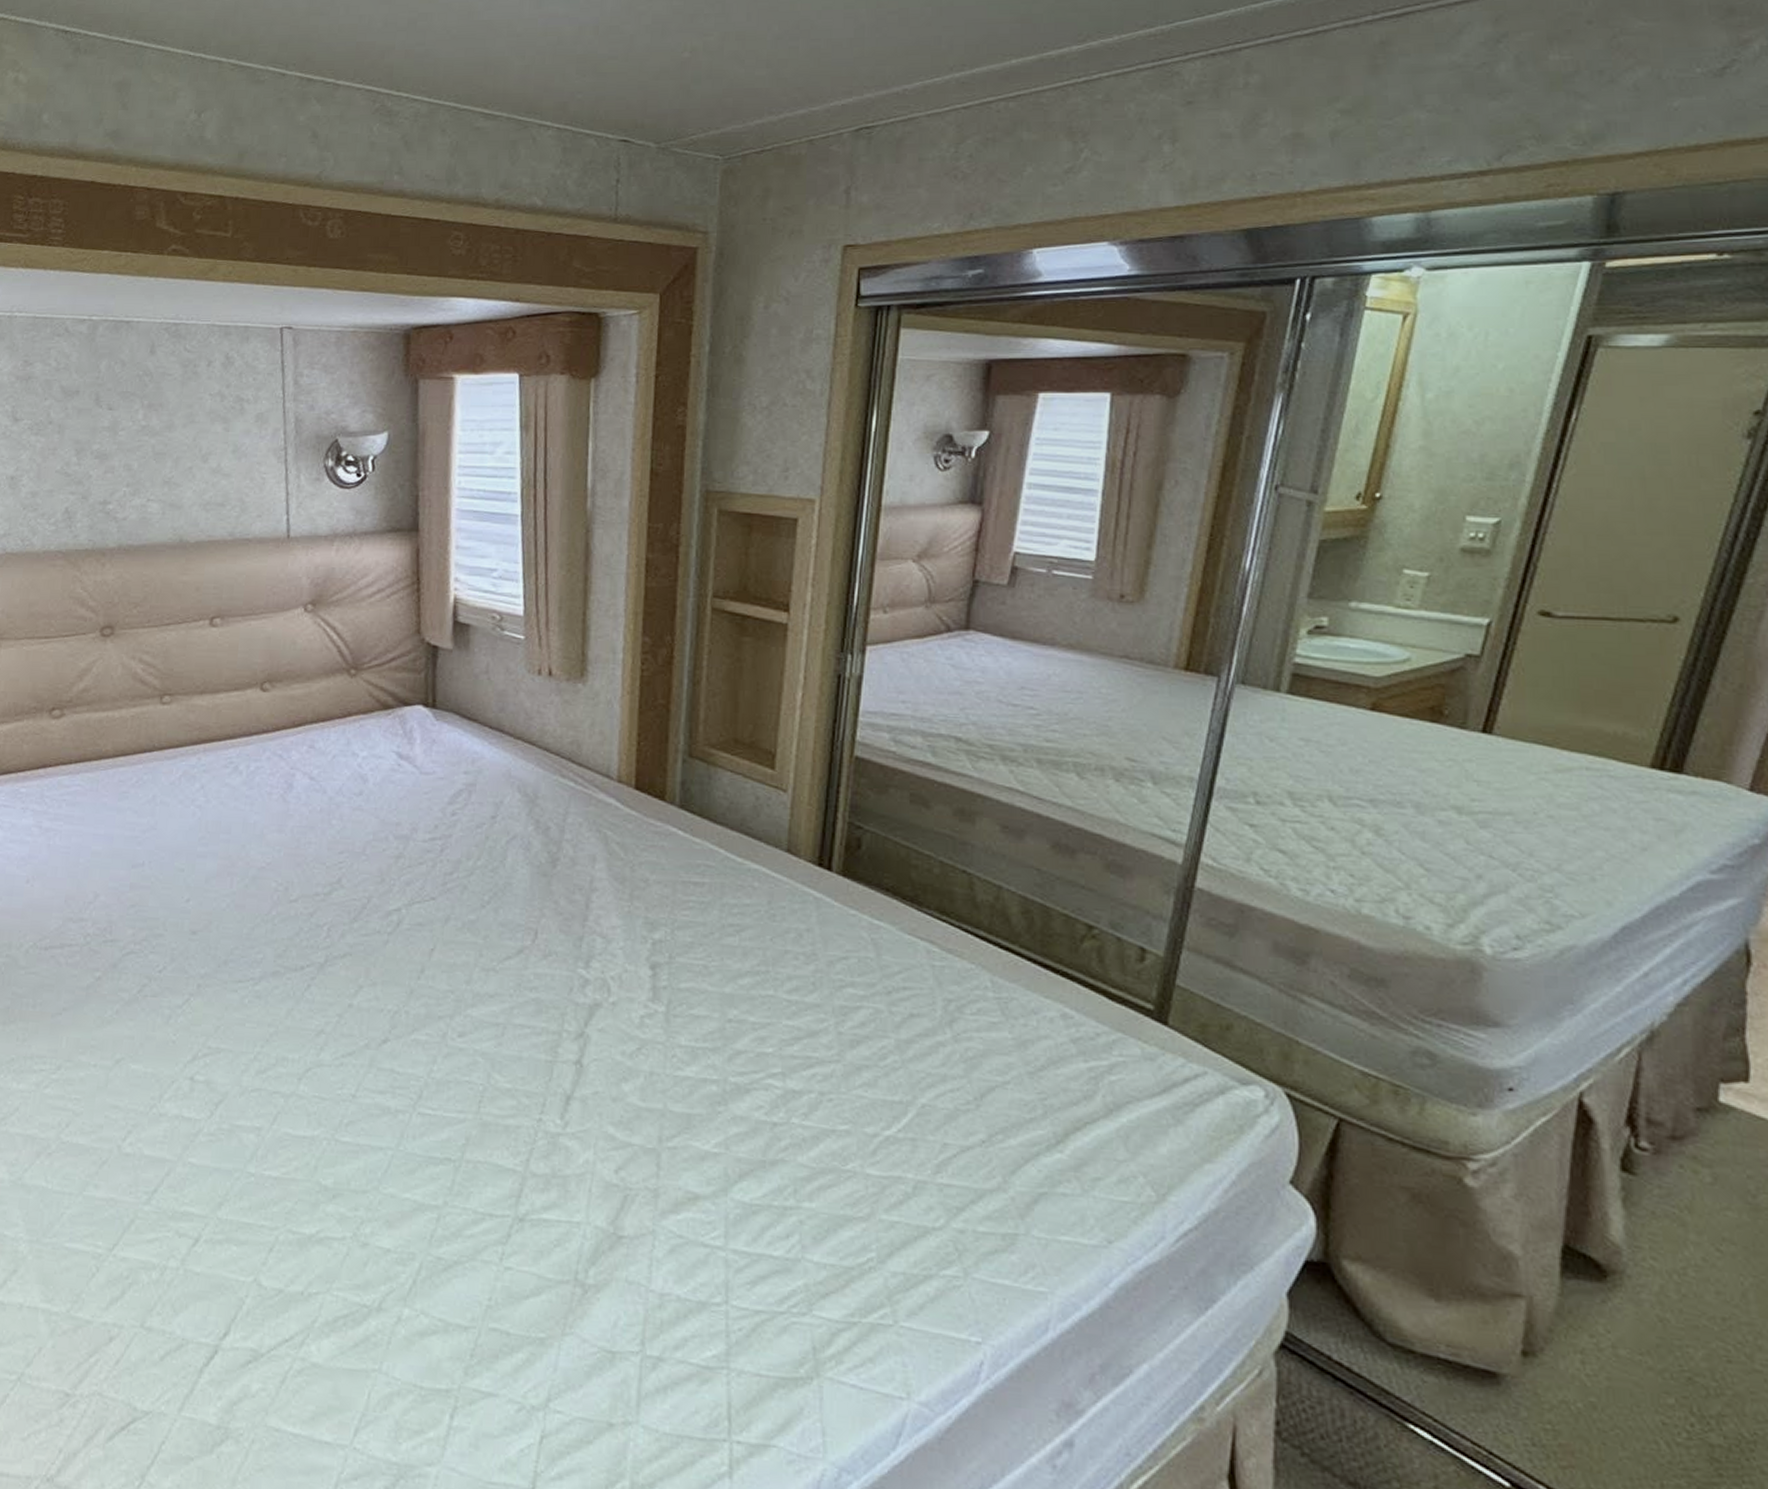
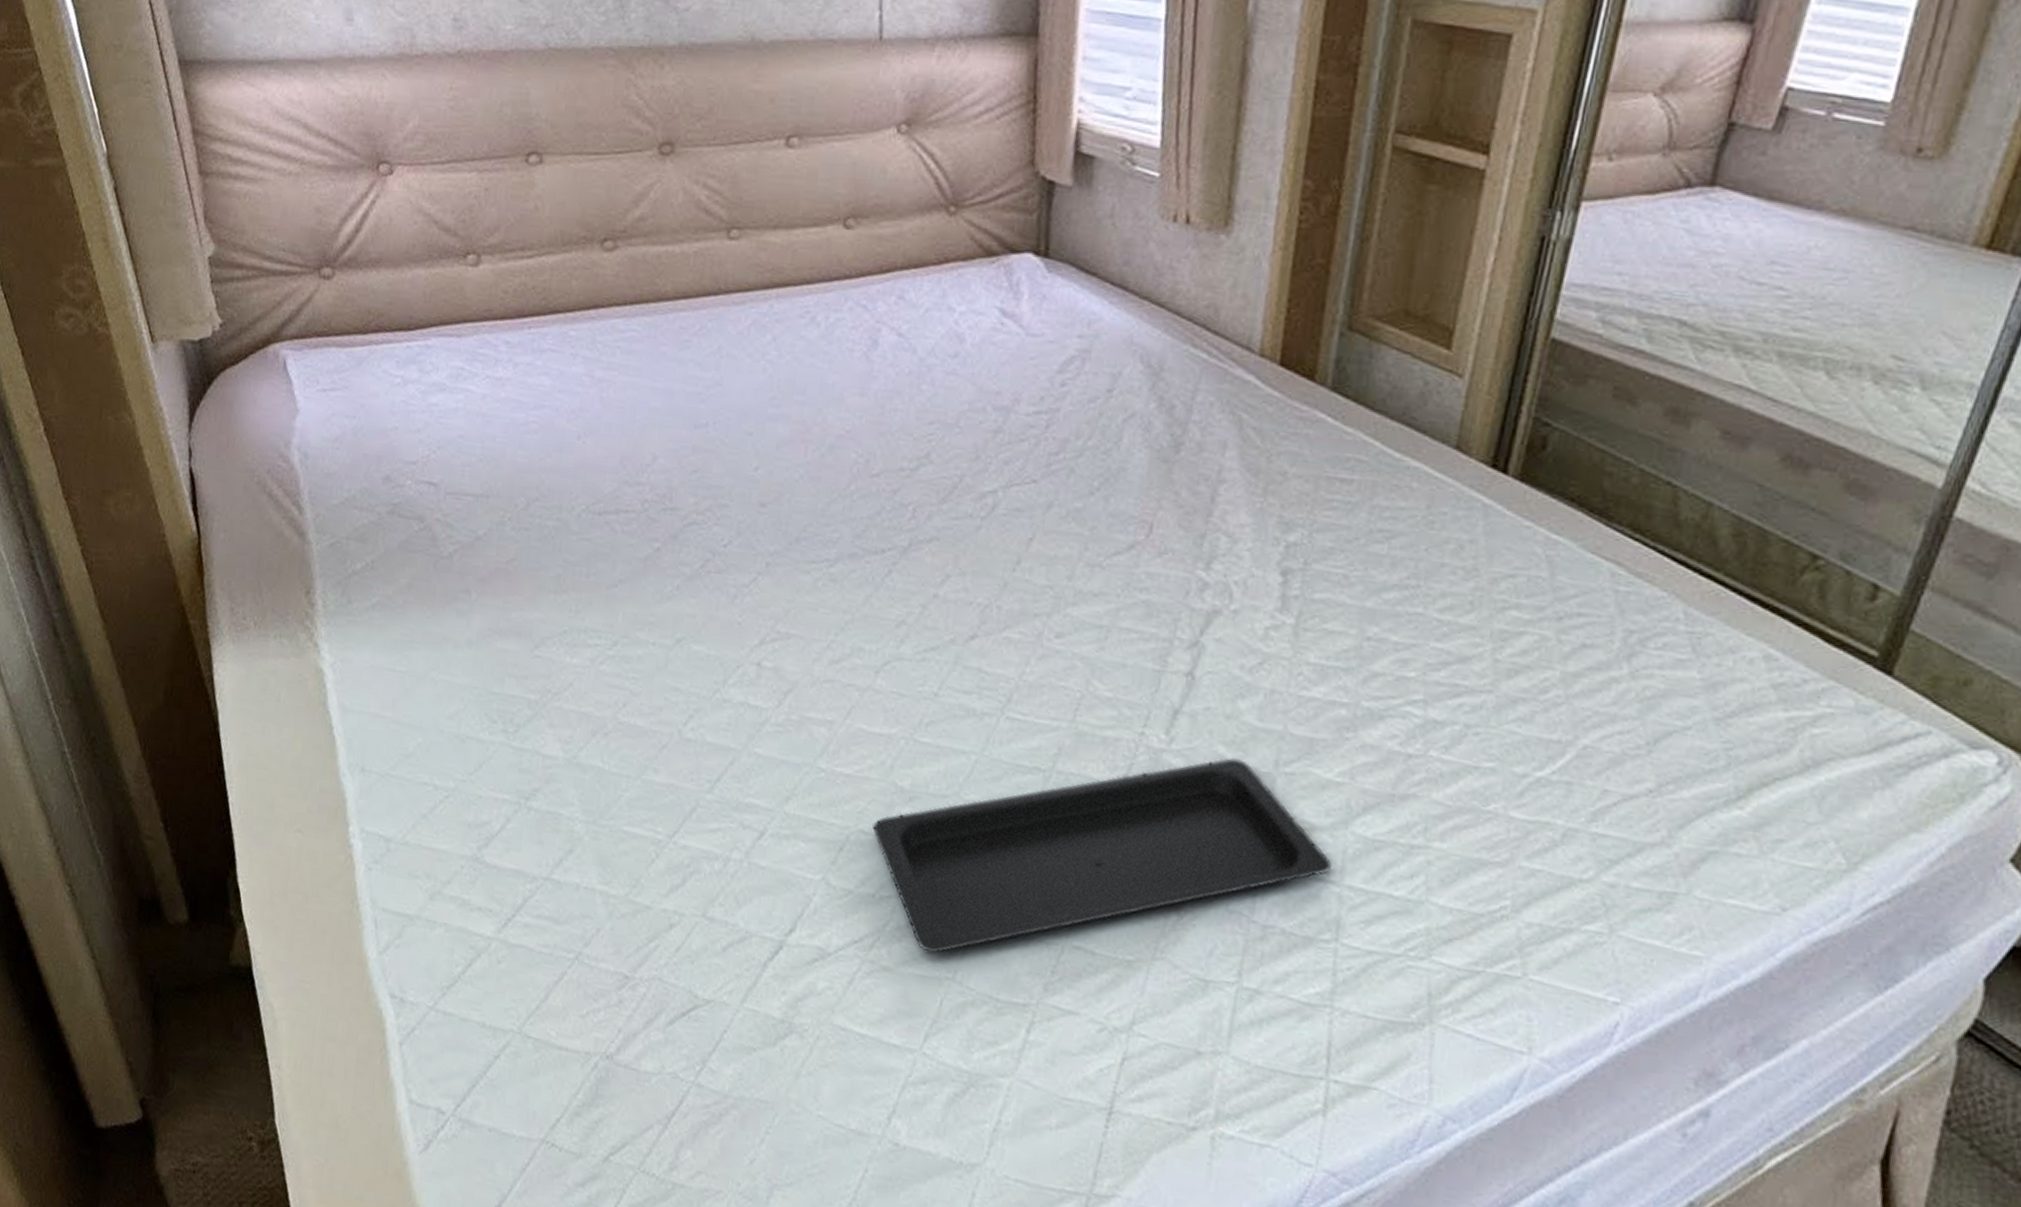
serving tray: none [300,1136,717,1346] -> present [872,757,1333,954]

